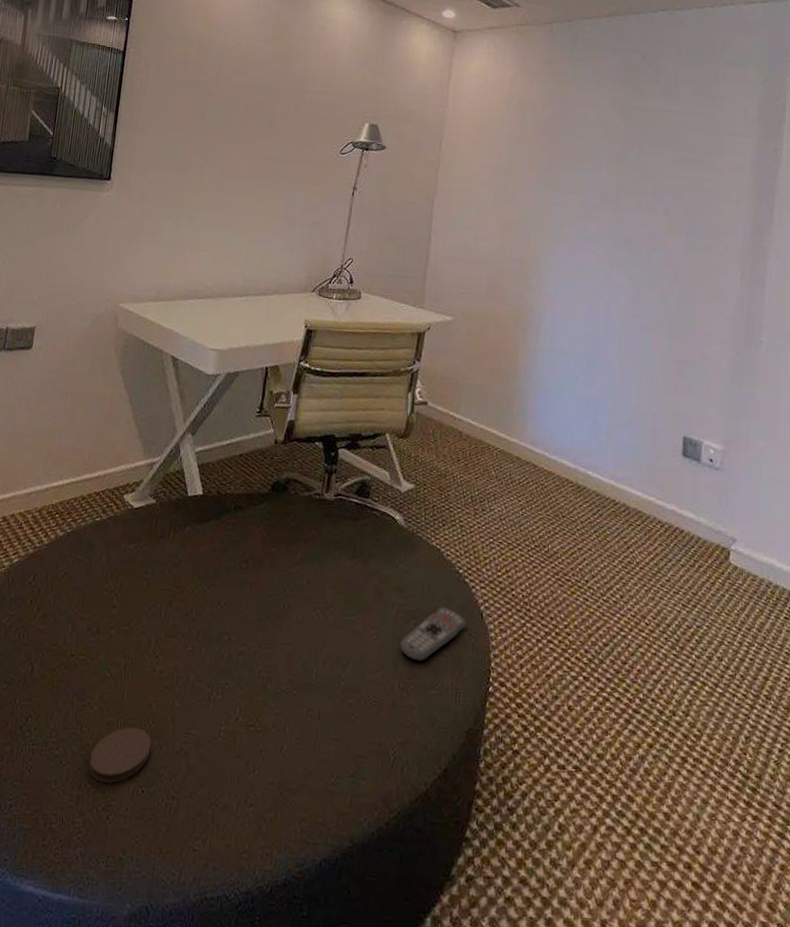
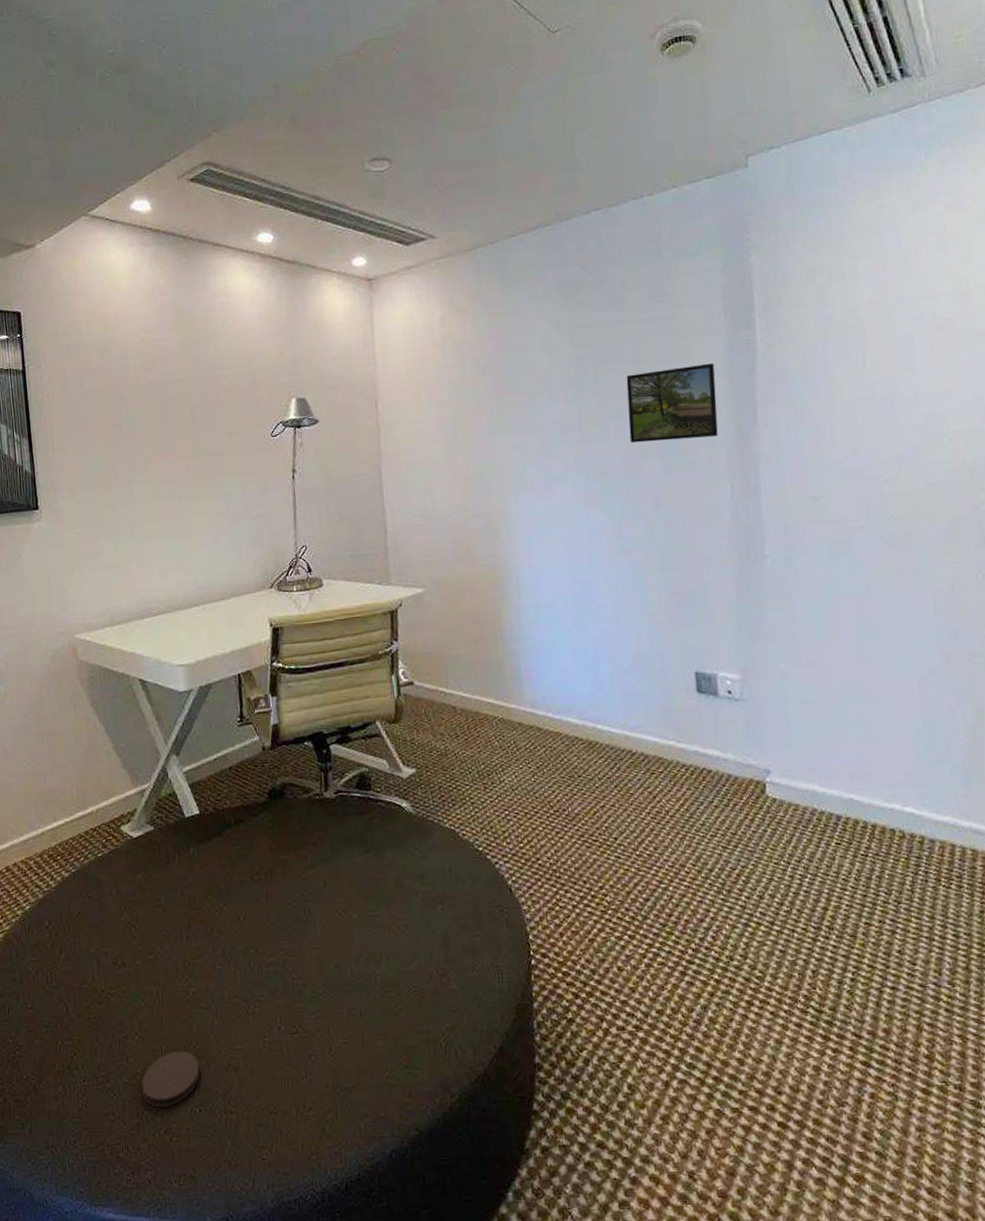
remote control: present [400,606,467,662] -> none [431,887,497,946]
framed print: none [660,158,744,227] -> present [626,362,718,444]

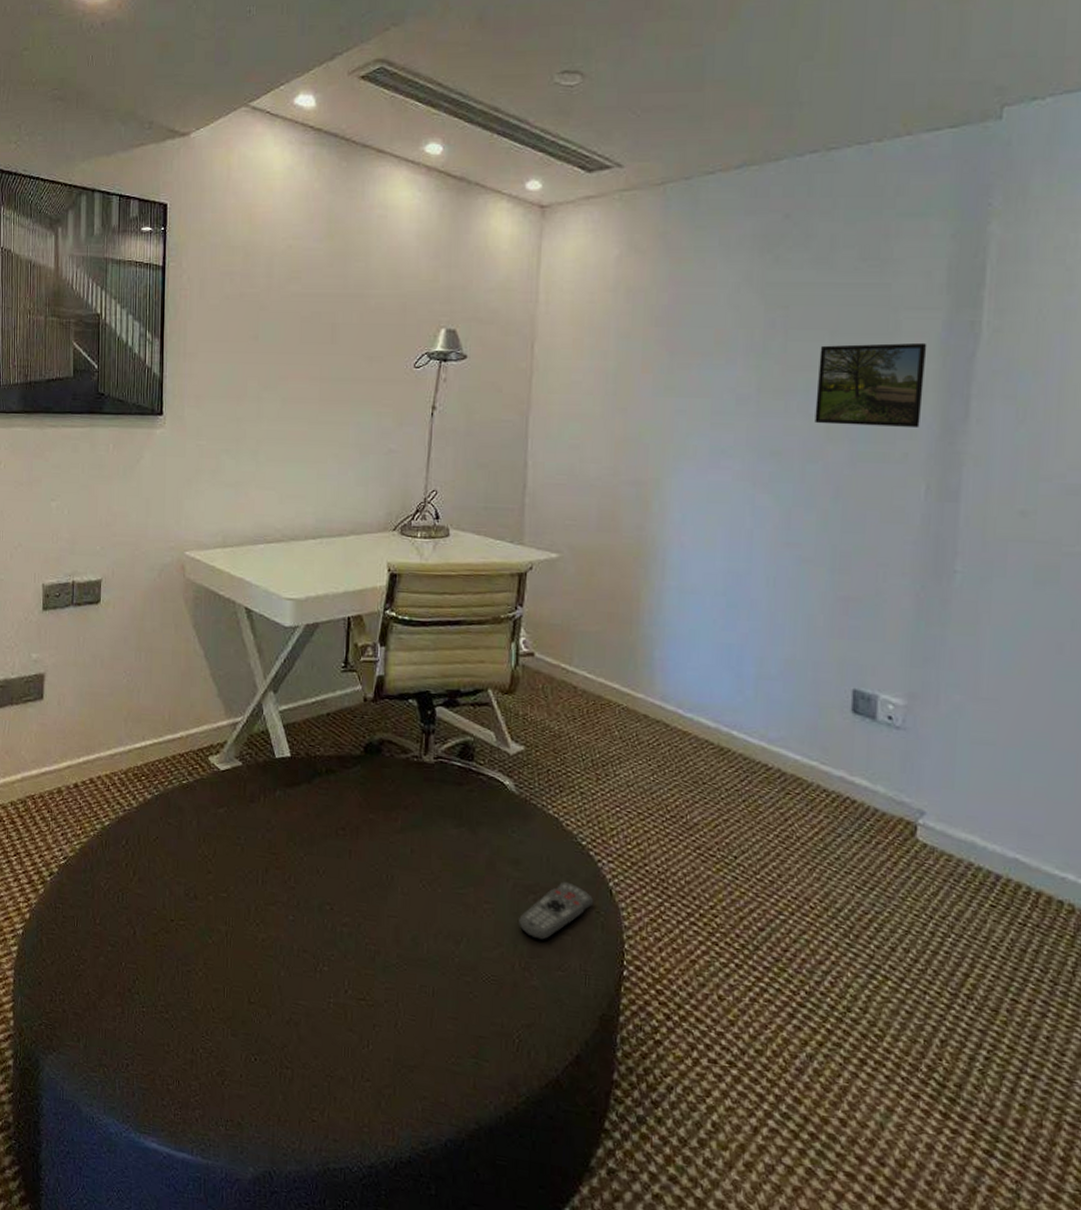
coaster: present [142,1051,200,1107] -> none [200,994,259,1049]
remote control: none [431,887,497,946] -> present [519,881,594,940]

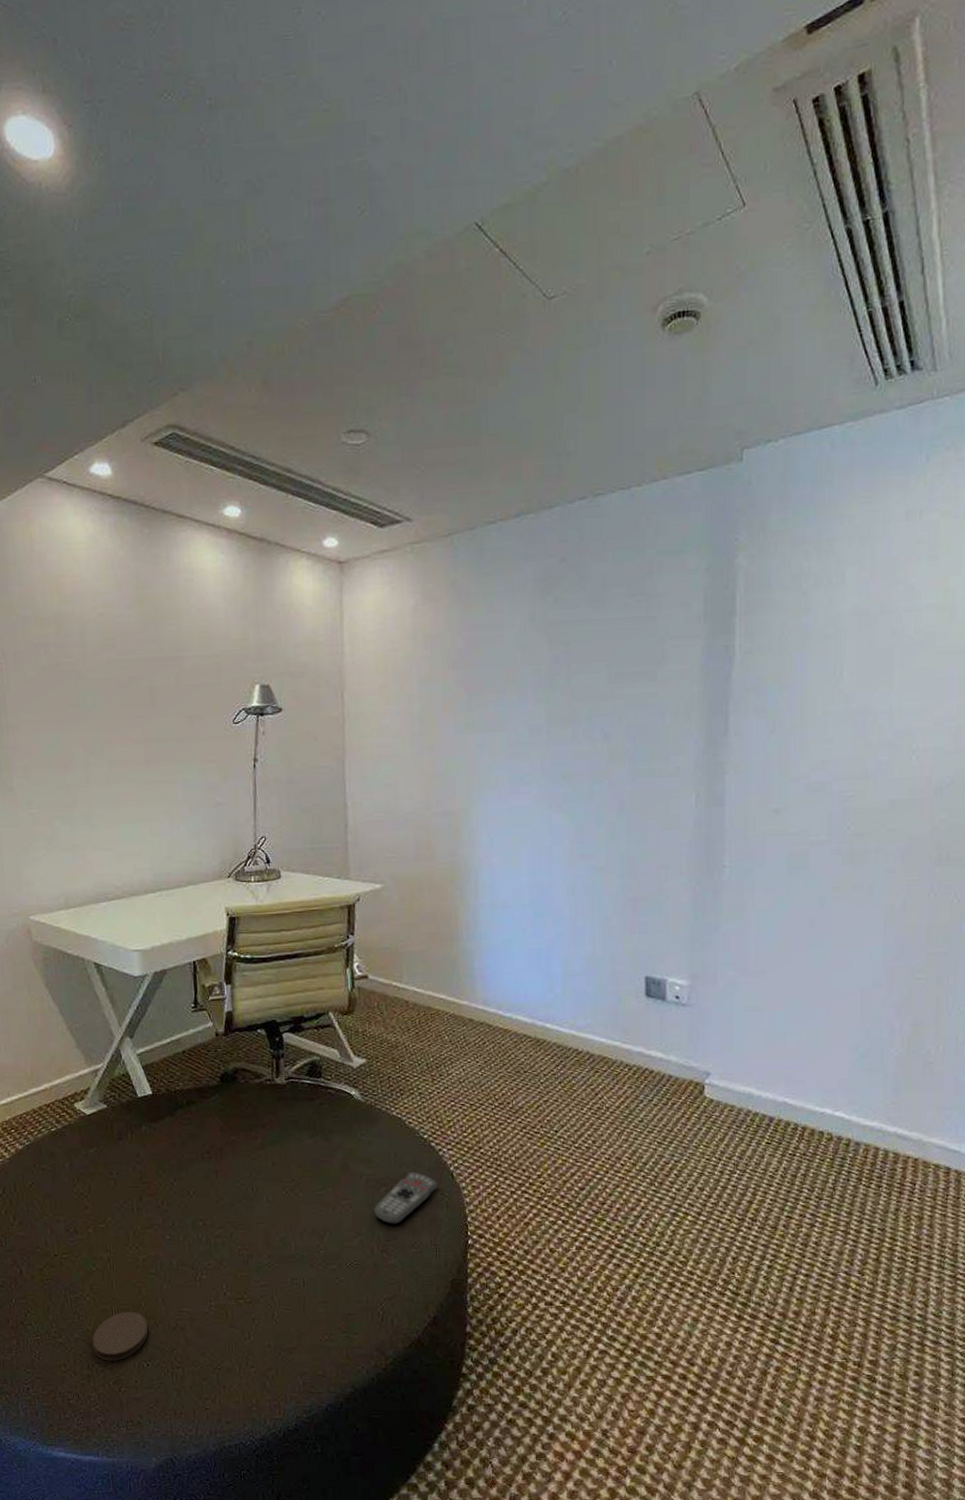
coaster: none [200,994,259,1049] -> present [92,1311,148,1361]
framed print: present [815,342,927,427] -> none [598,667,690,747]

